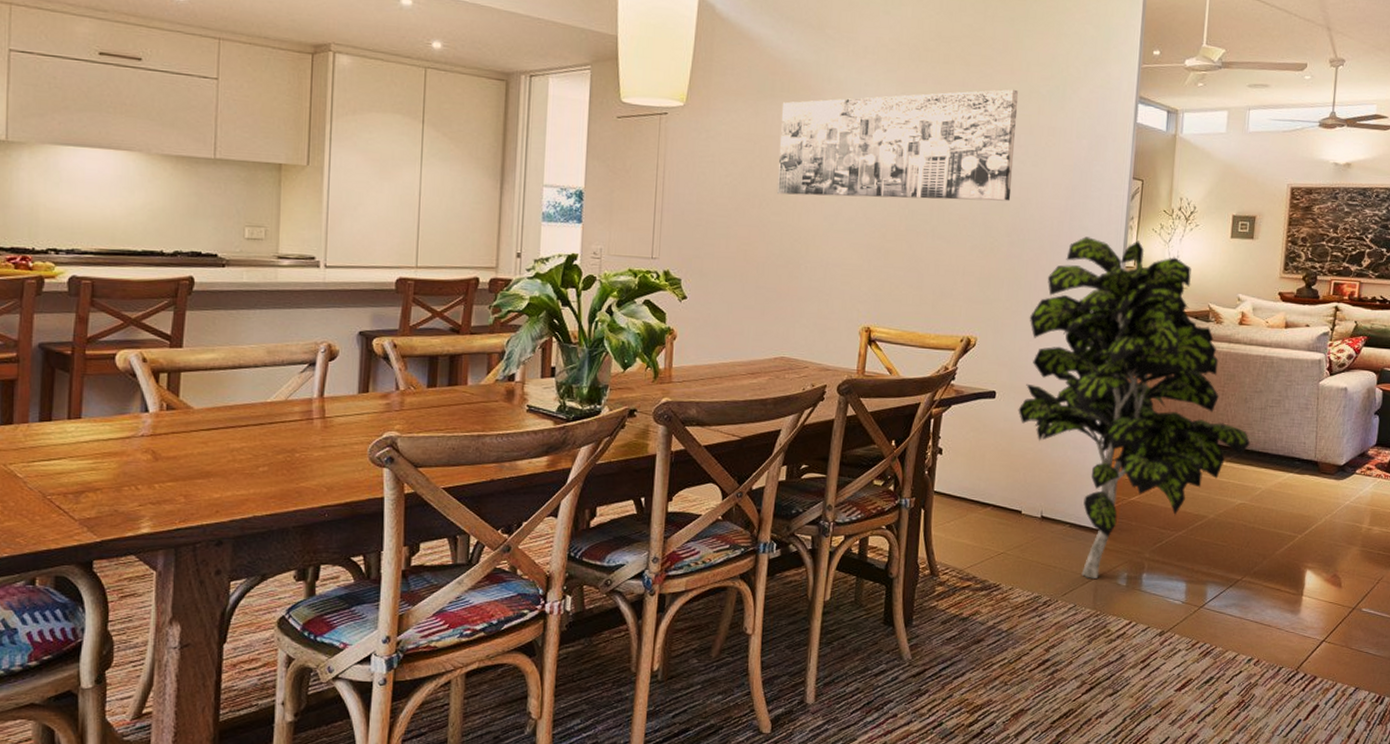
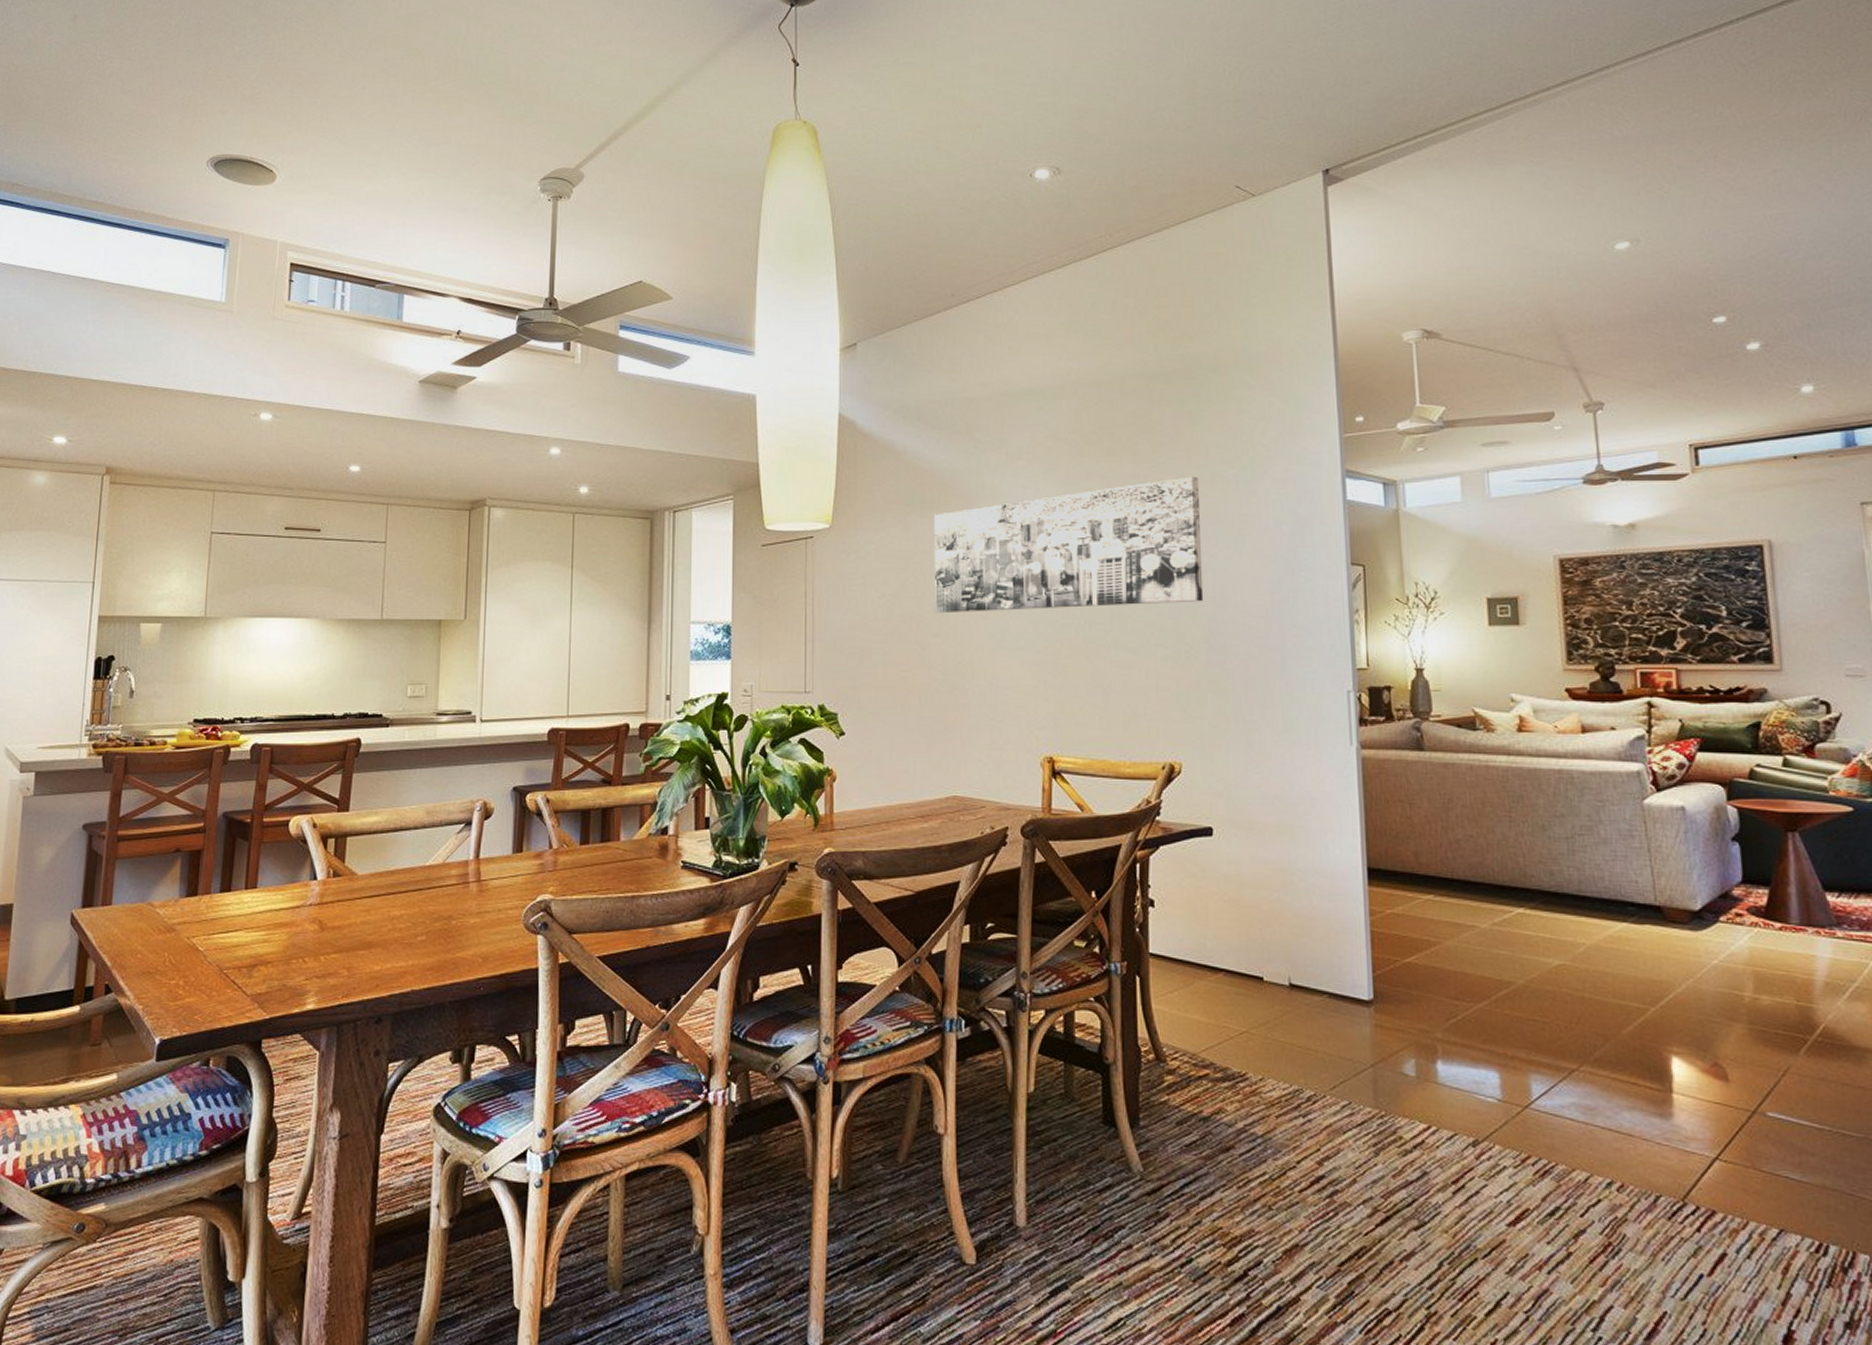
indoor plant: present [1018,237,1251,579] -> none [1243,636,1560,1066]

